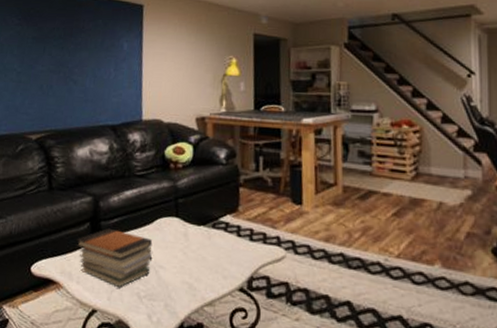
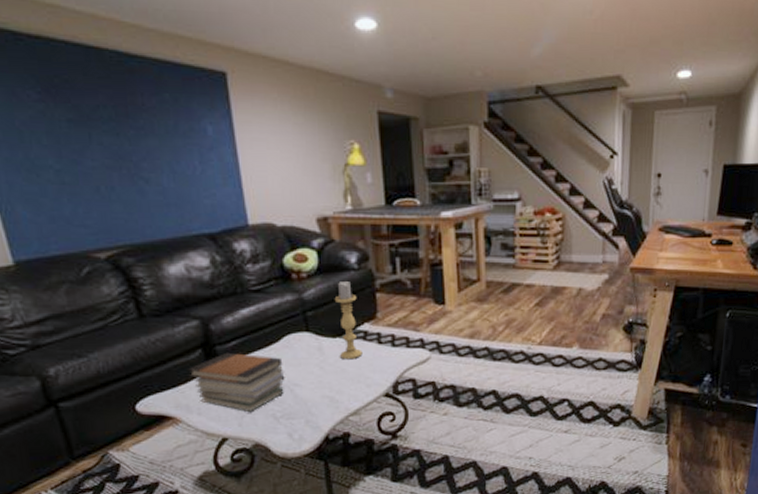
candle holder: none [202,173,223,249] -> present [334,280,363,360]

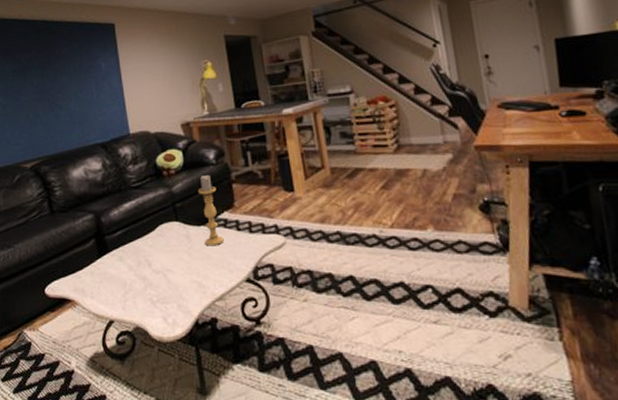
book stack: present [188,352,285,413] -> none [84,241,160,297]

